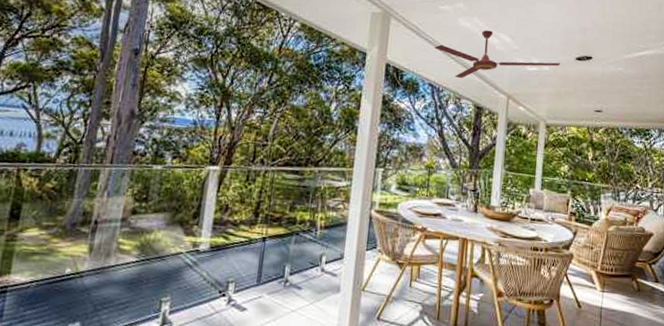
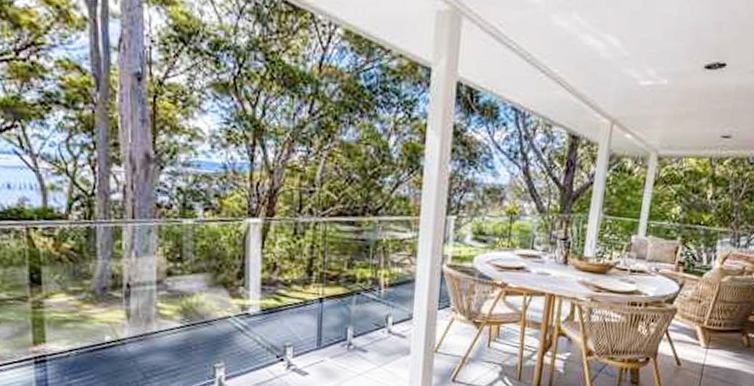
ceiling fan: present [434,30,561,78] -> none [519,30,684,98]

